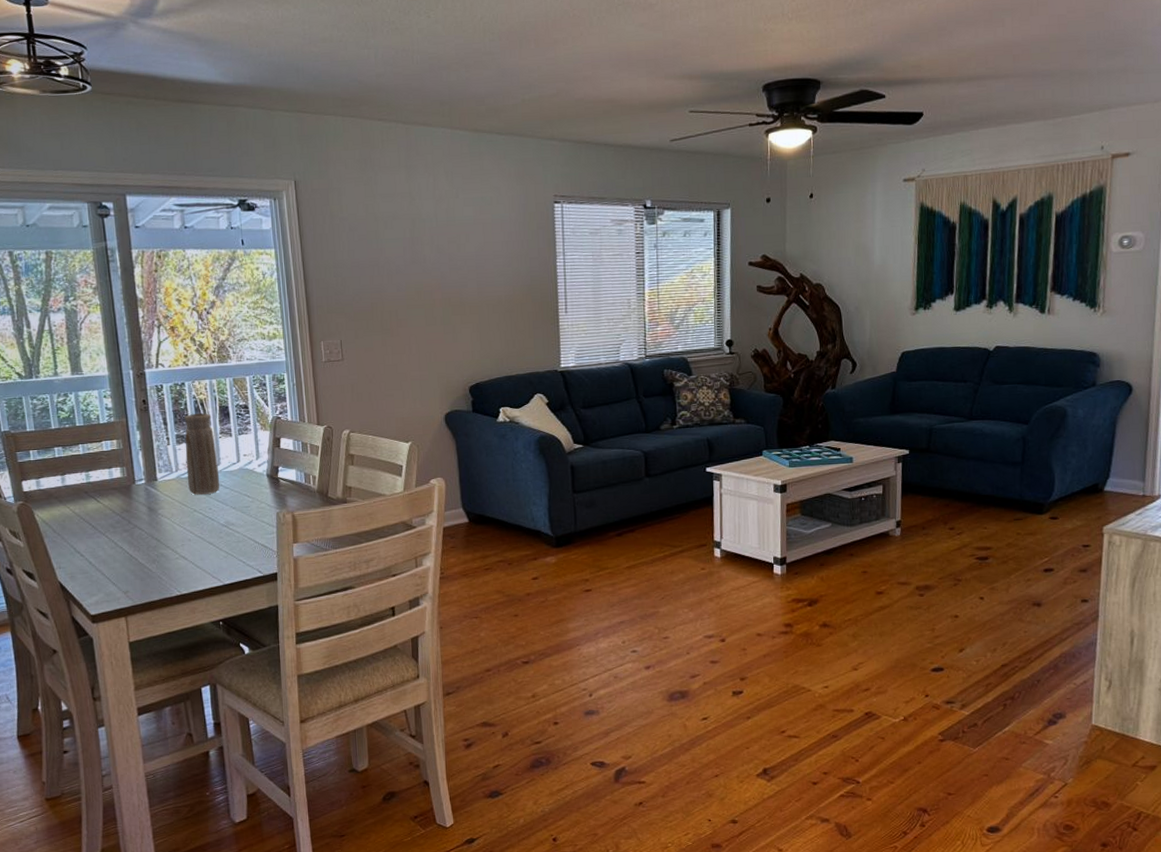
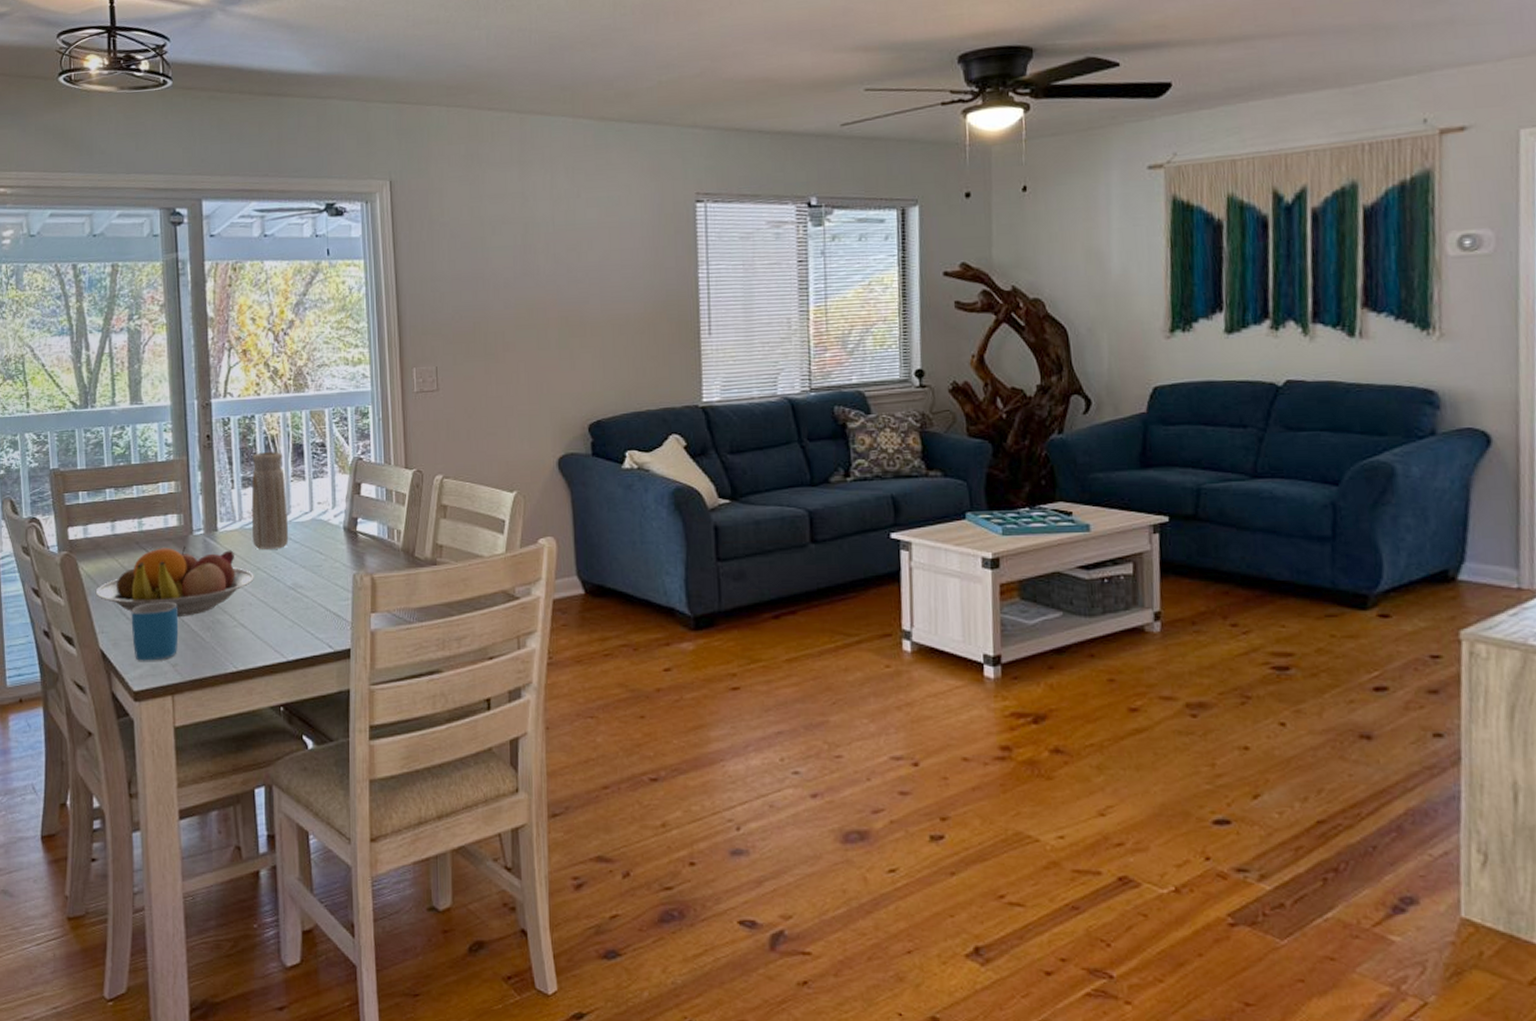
fruit bowl: none [51,494,192,553] -> present [95,546,254,618]
mug: none [84,540,129,590] -> present [131,602,179,661]

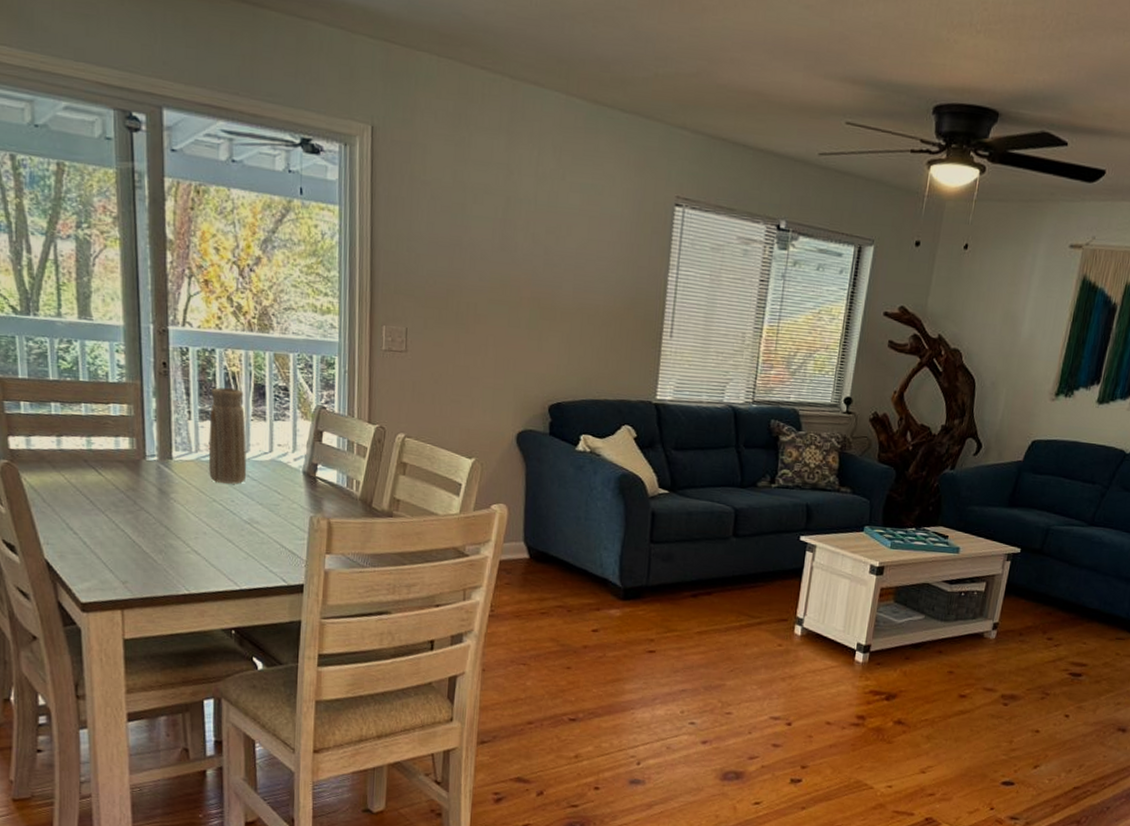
fruit bowl: present [95,546,254,618] -> none [39,468,210,538]
mug: present [131,602,179,661] -> none [79,520,129,576]

